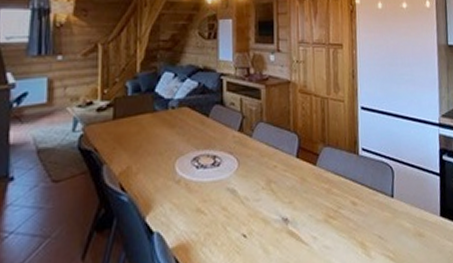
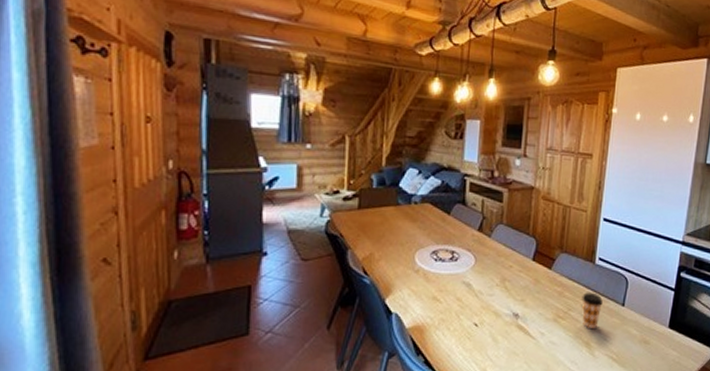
coffee cup: none [350,186,372,227] -> present [581,292,603,330]

